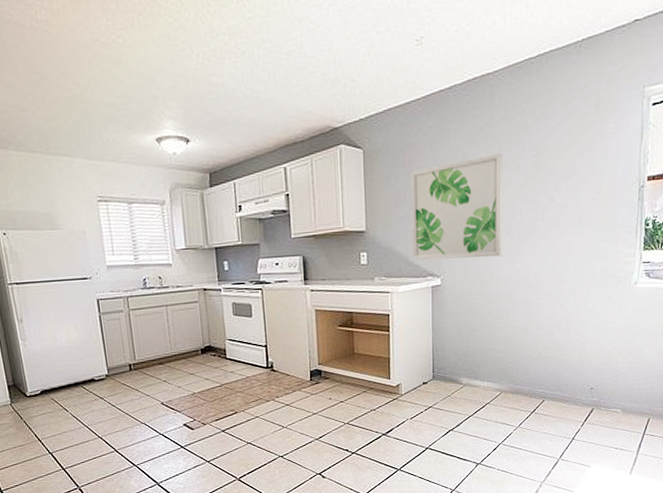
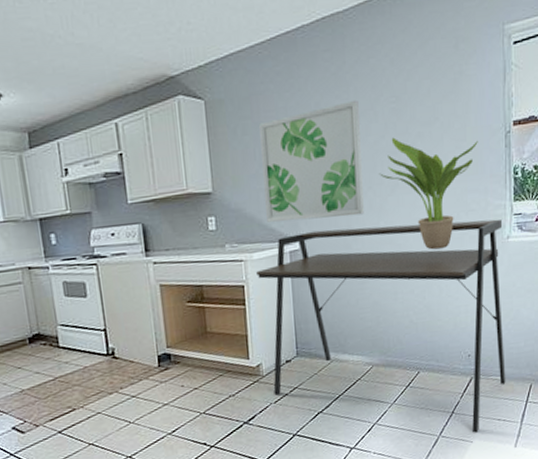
desk: none [401,266,630,459] -> present [256,219,506,433]
potted plant: none [517,188,612,291] -> present [378,137,478,250]

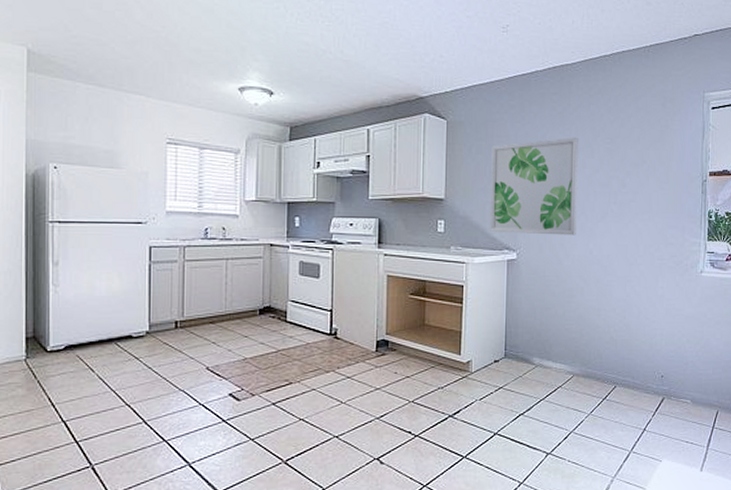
desk: present [256,219,506,433] -> none [476,244,696,452]
potted plant: present [378,137,478,250] -> none [591,172,679,275]

